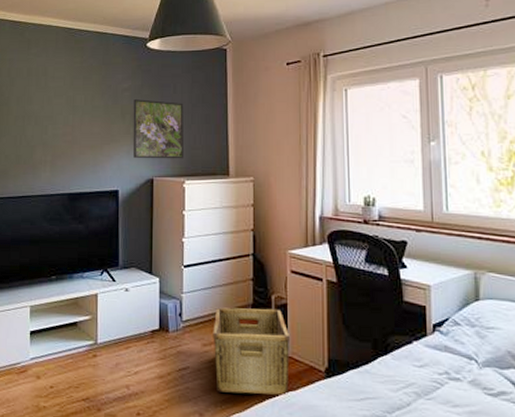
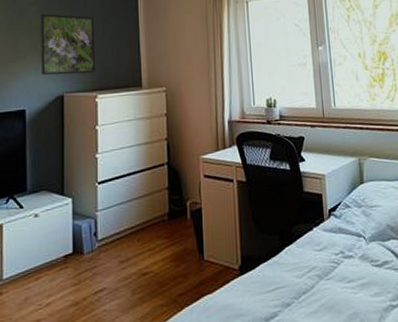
hamper: present [213,307,291,396] -> none [129,214,206,309]

